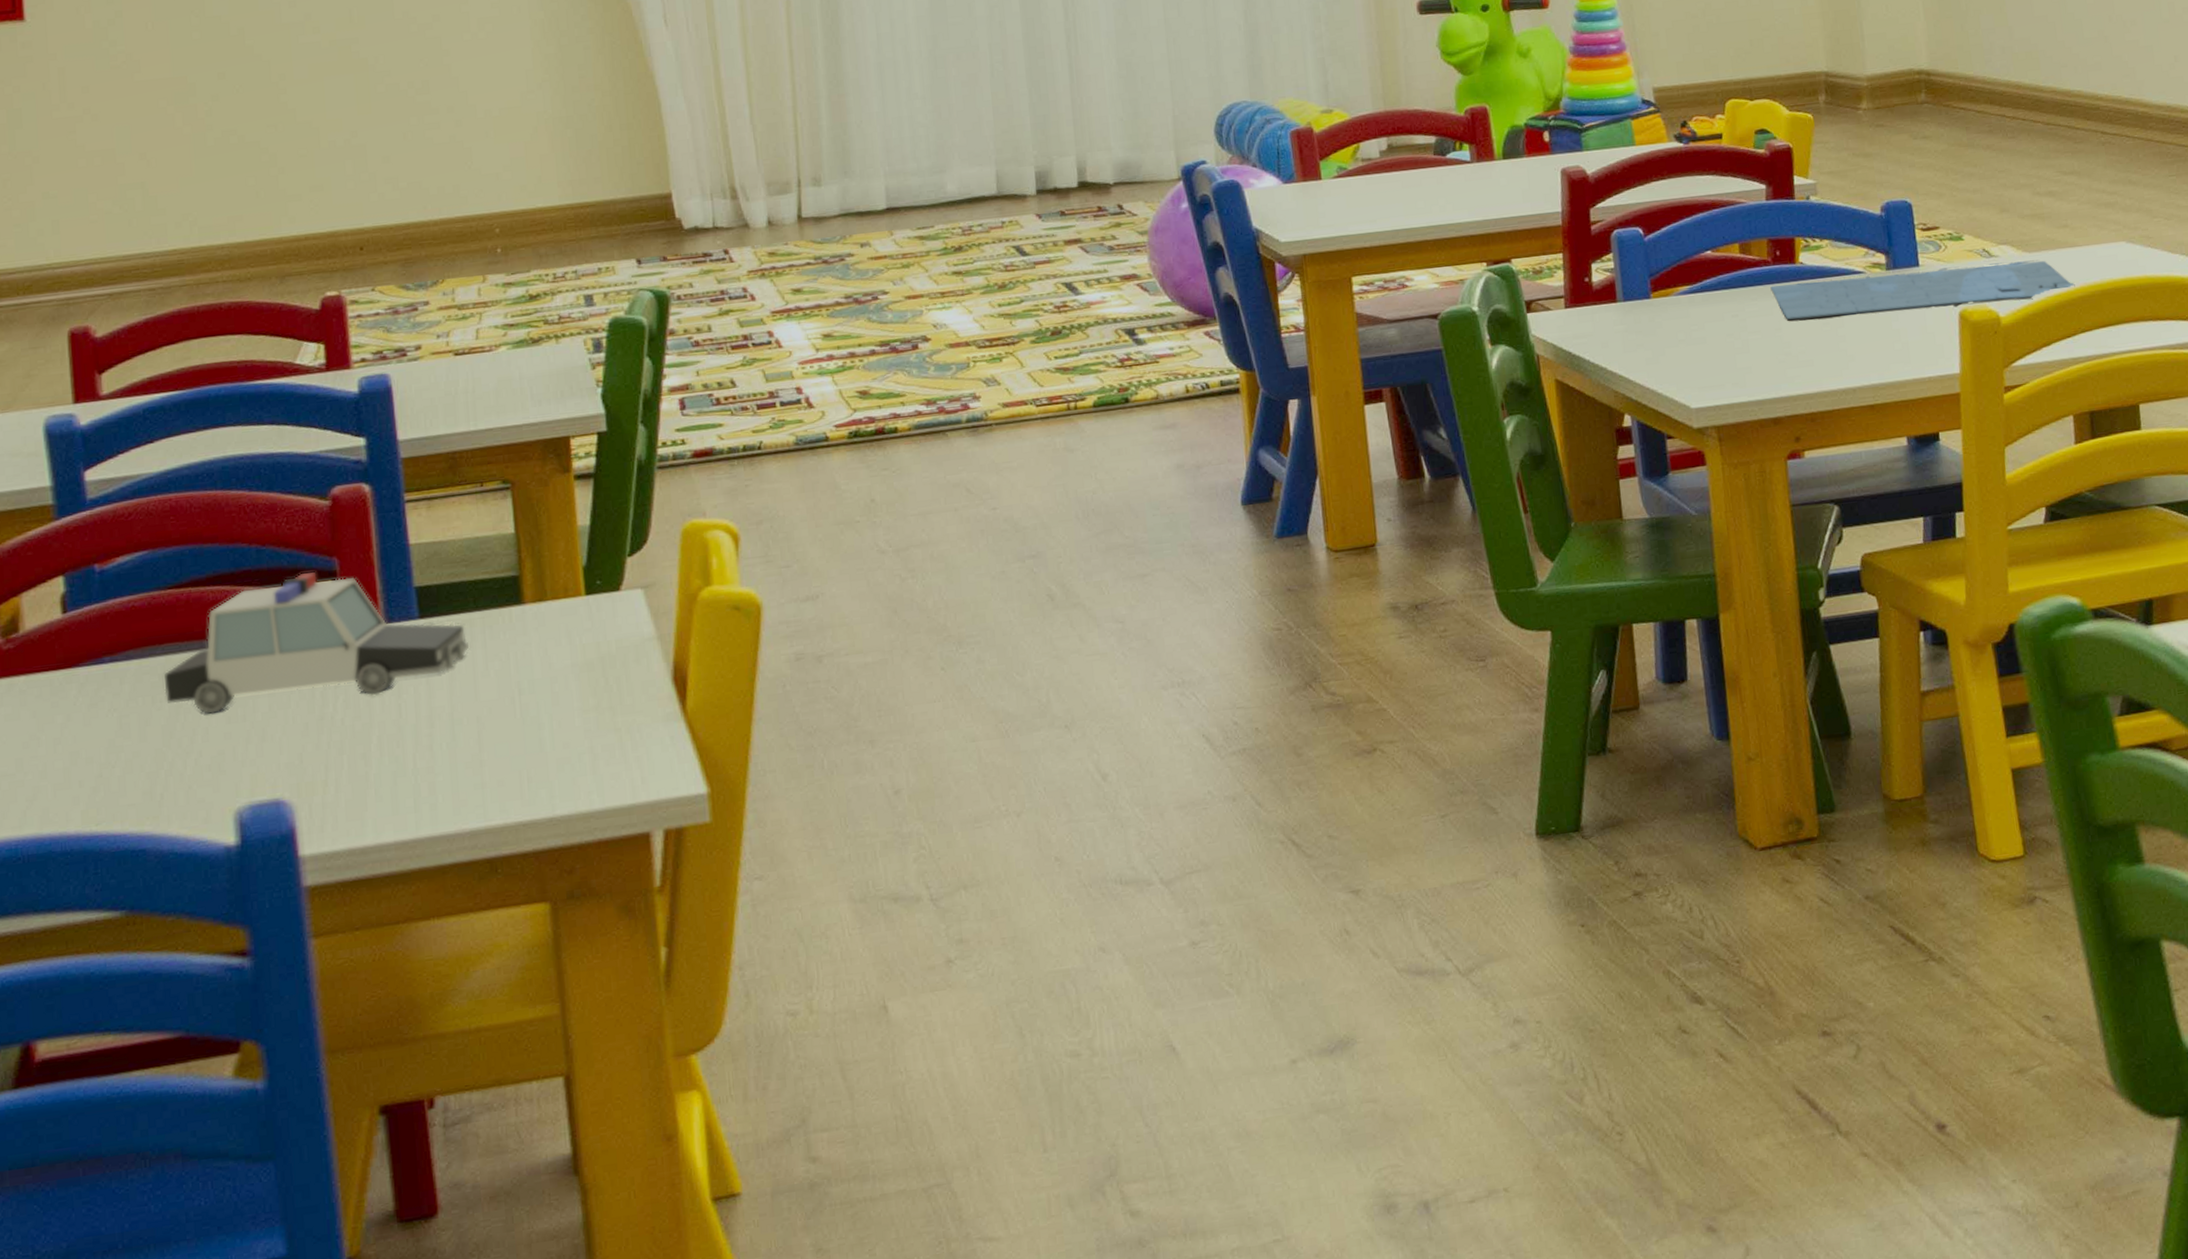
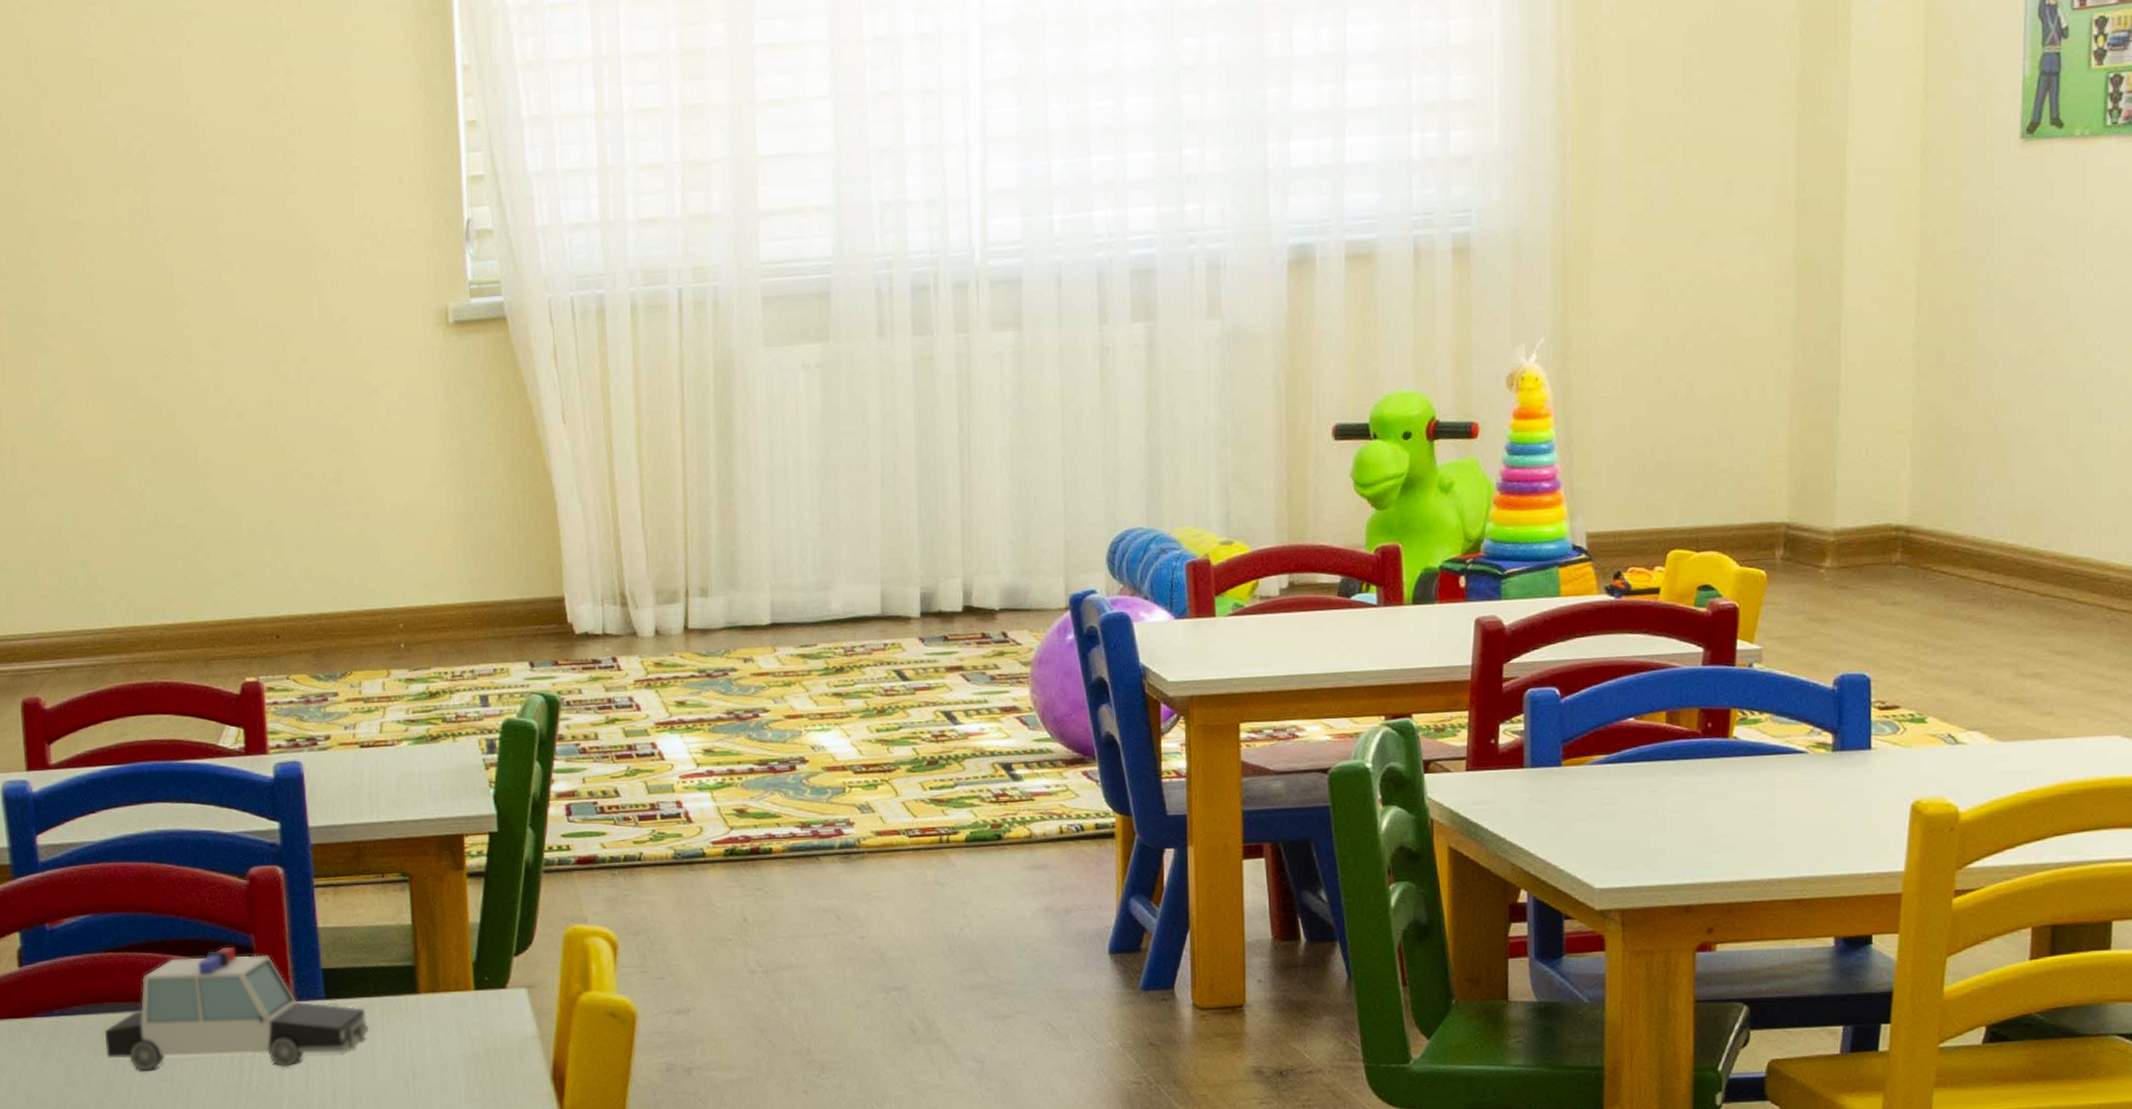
puzzle: present [1770,260,2075,322] -> none [1697,751,2053,802]

